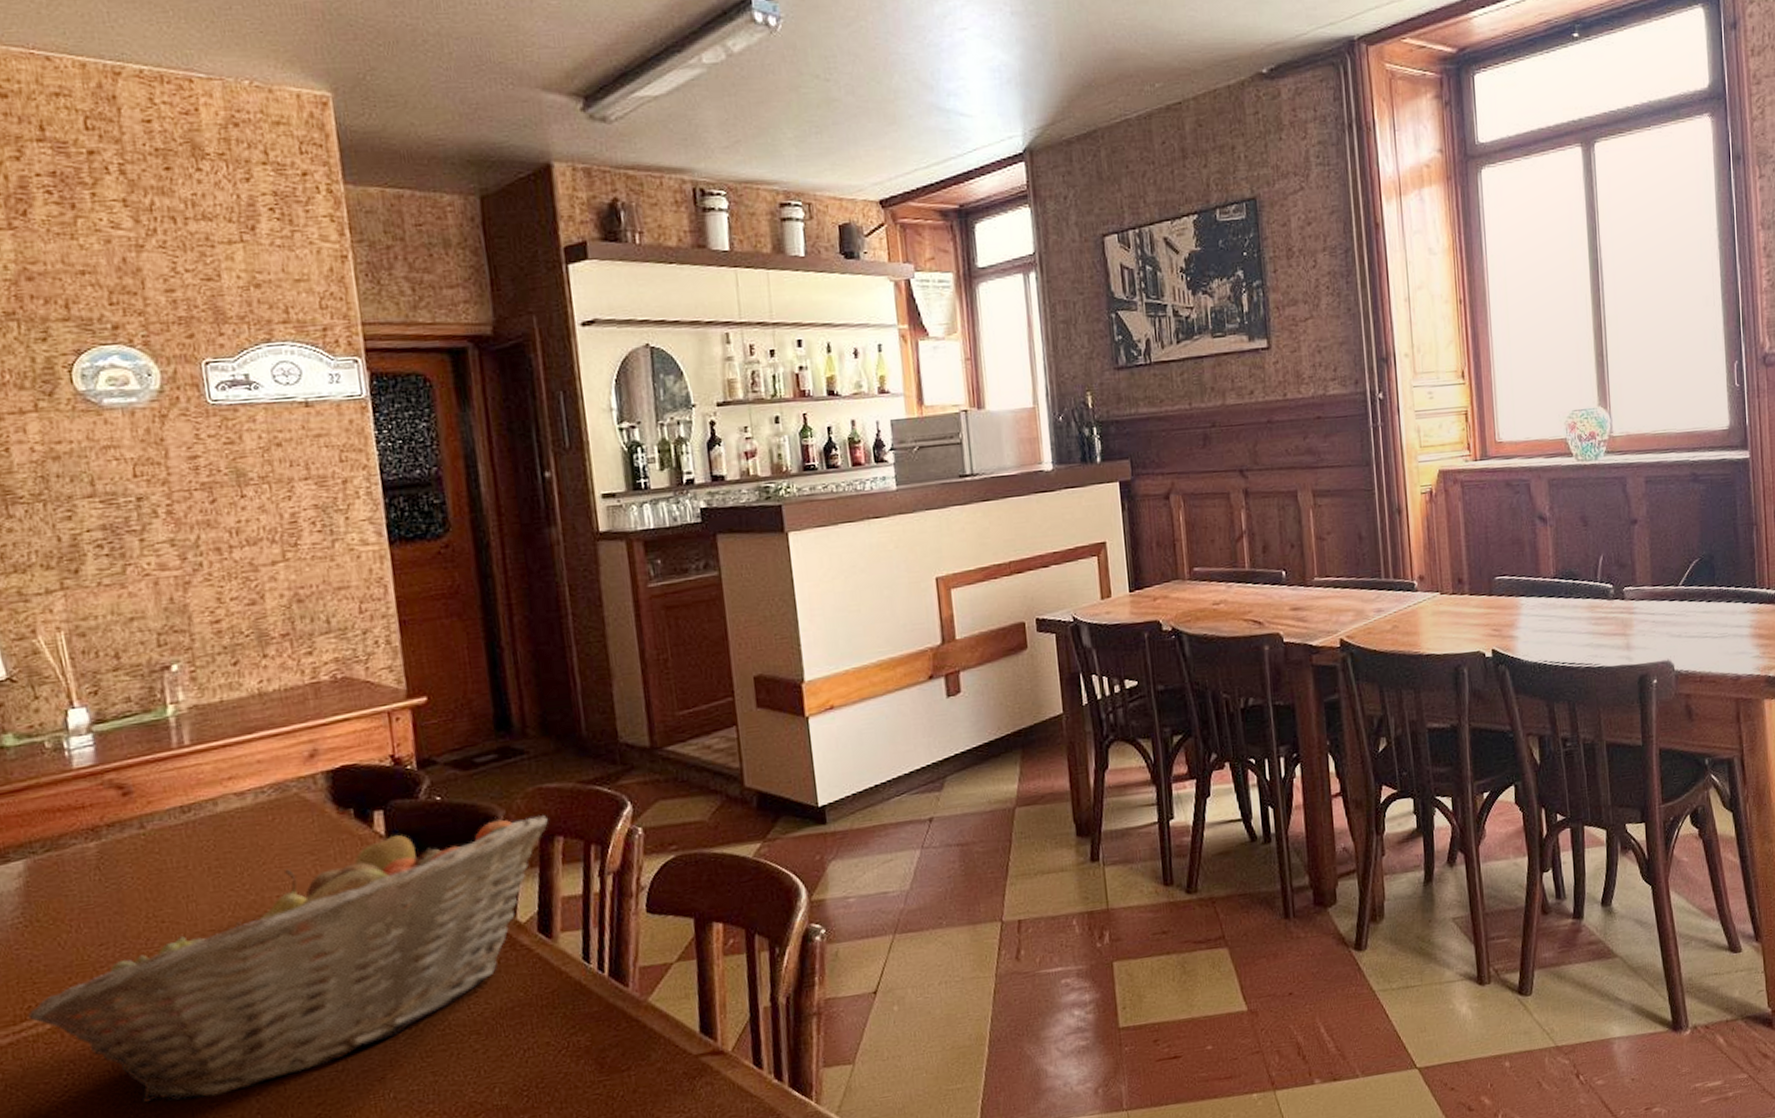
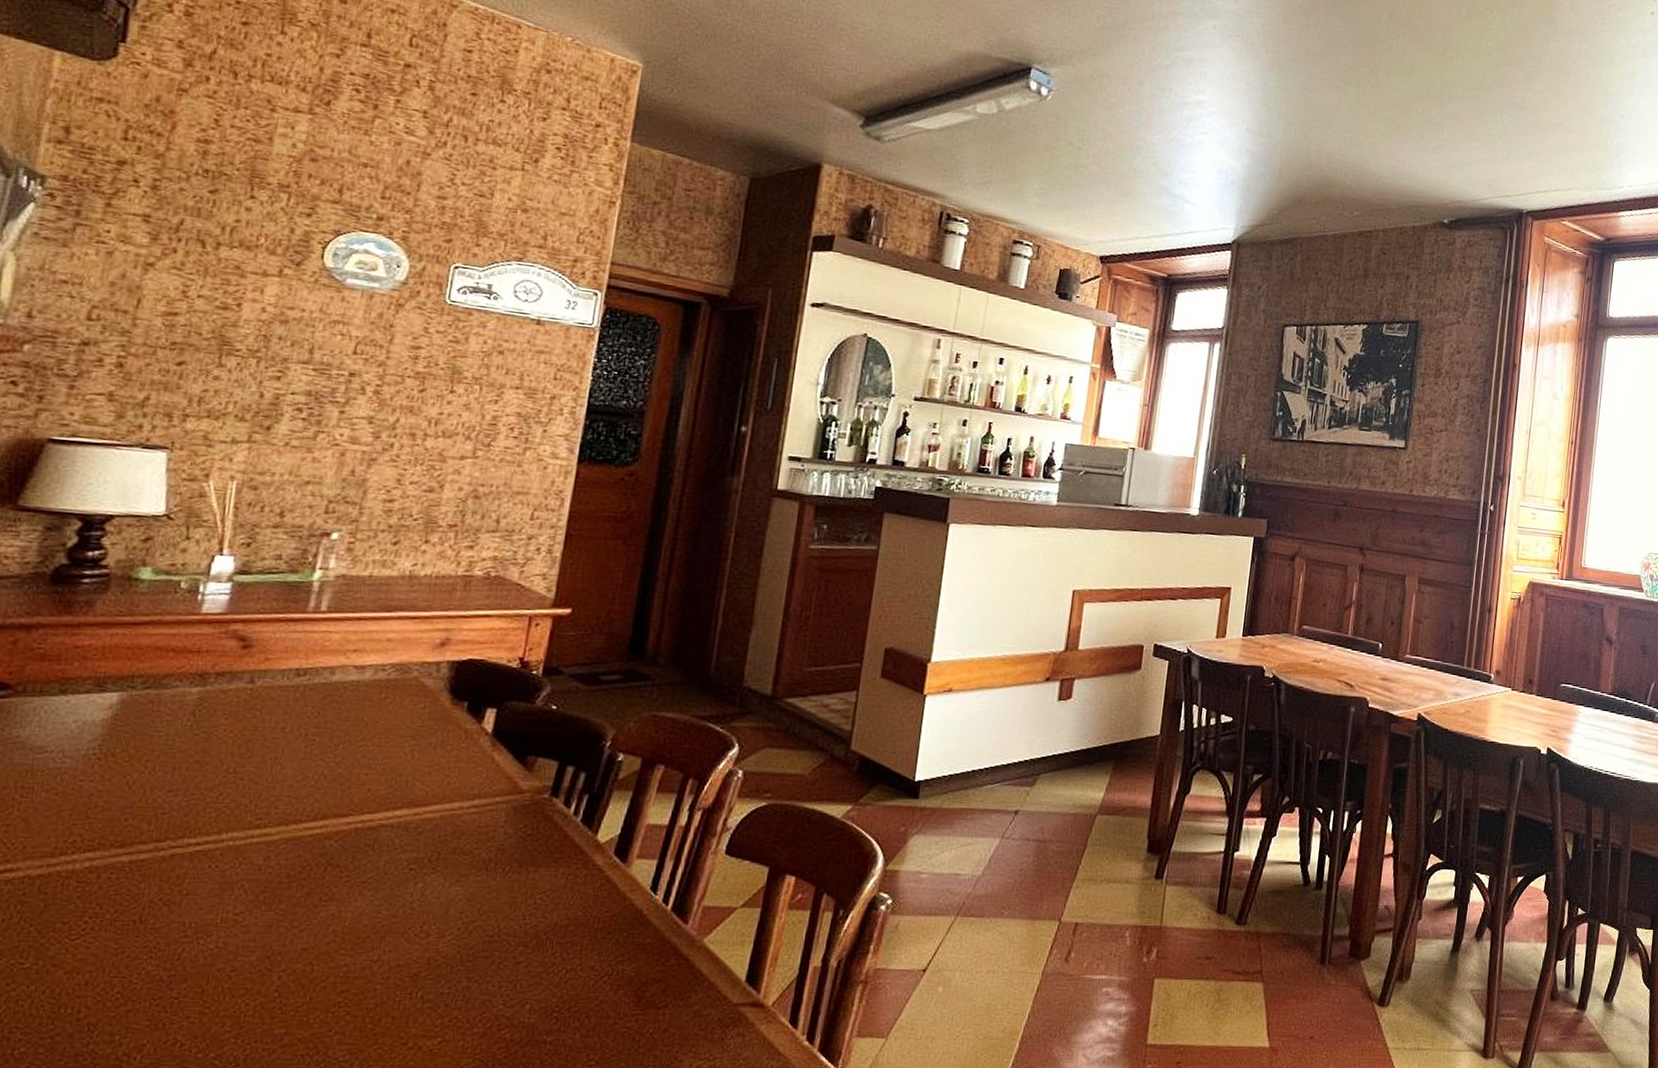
fruit basket: present [26,814,548,1103] -> none [67,738,655,966]
apple: present [354,835,416,872] -> none [453,736,517,769]

